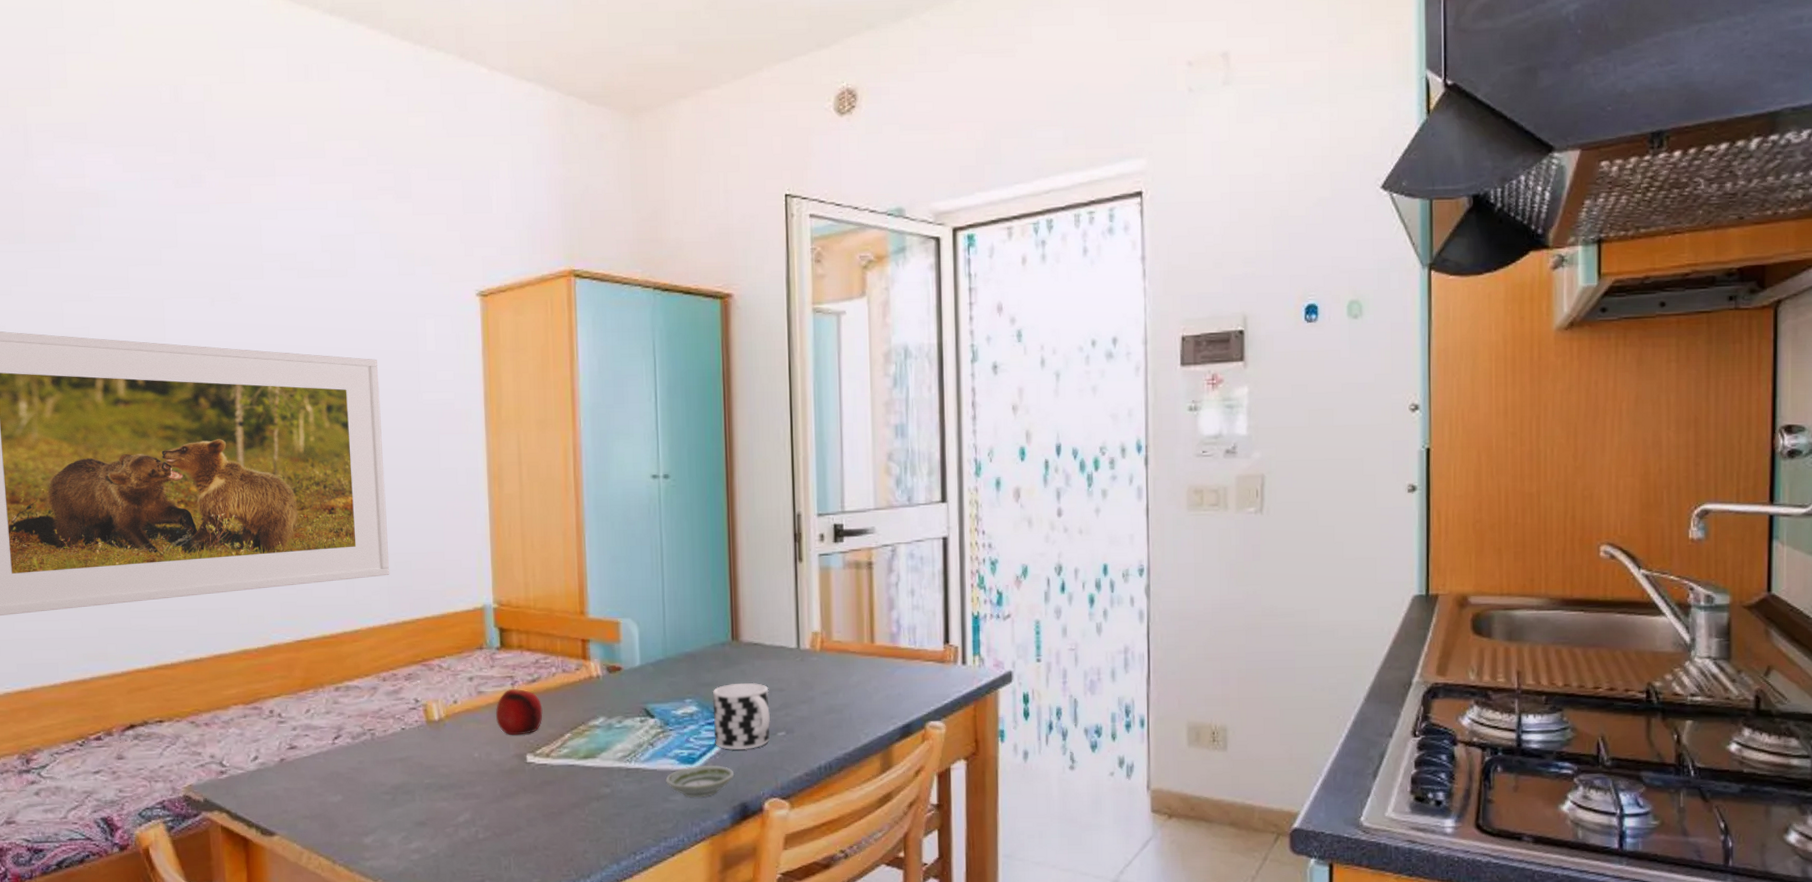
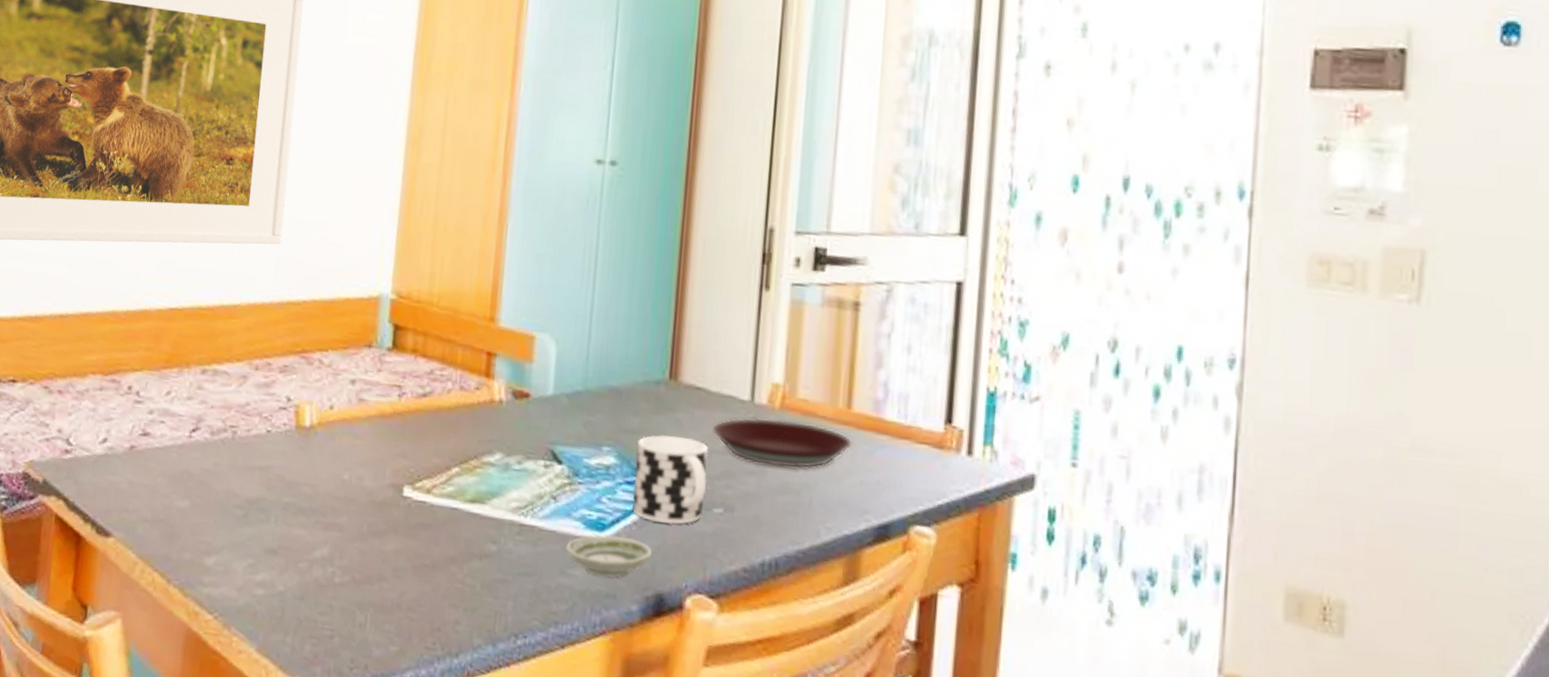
fruit: present [496,688,543,736] -> none [375,401,431,461]
plate: none [769,658,877,695] -> present [711,417,852,469]

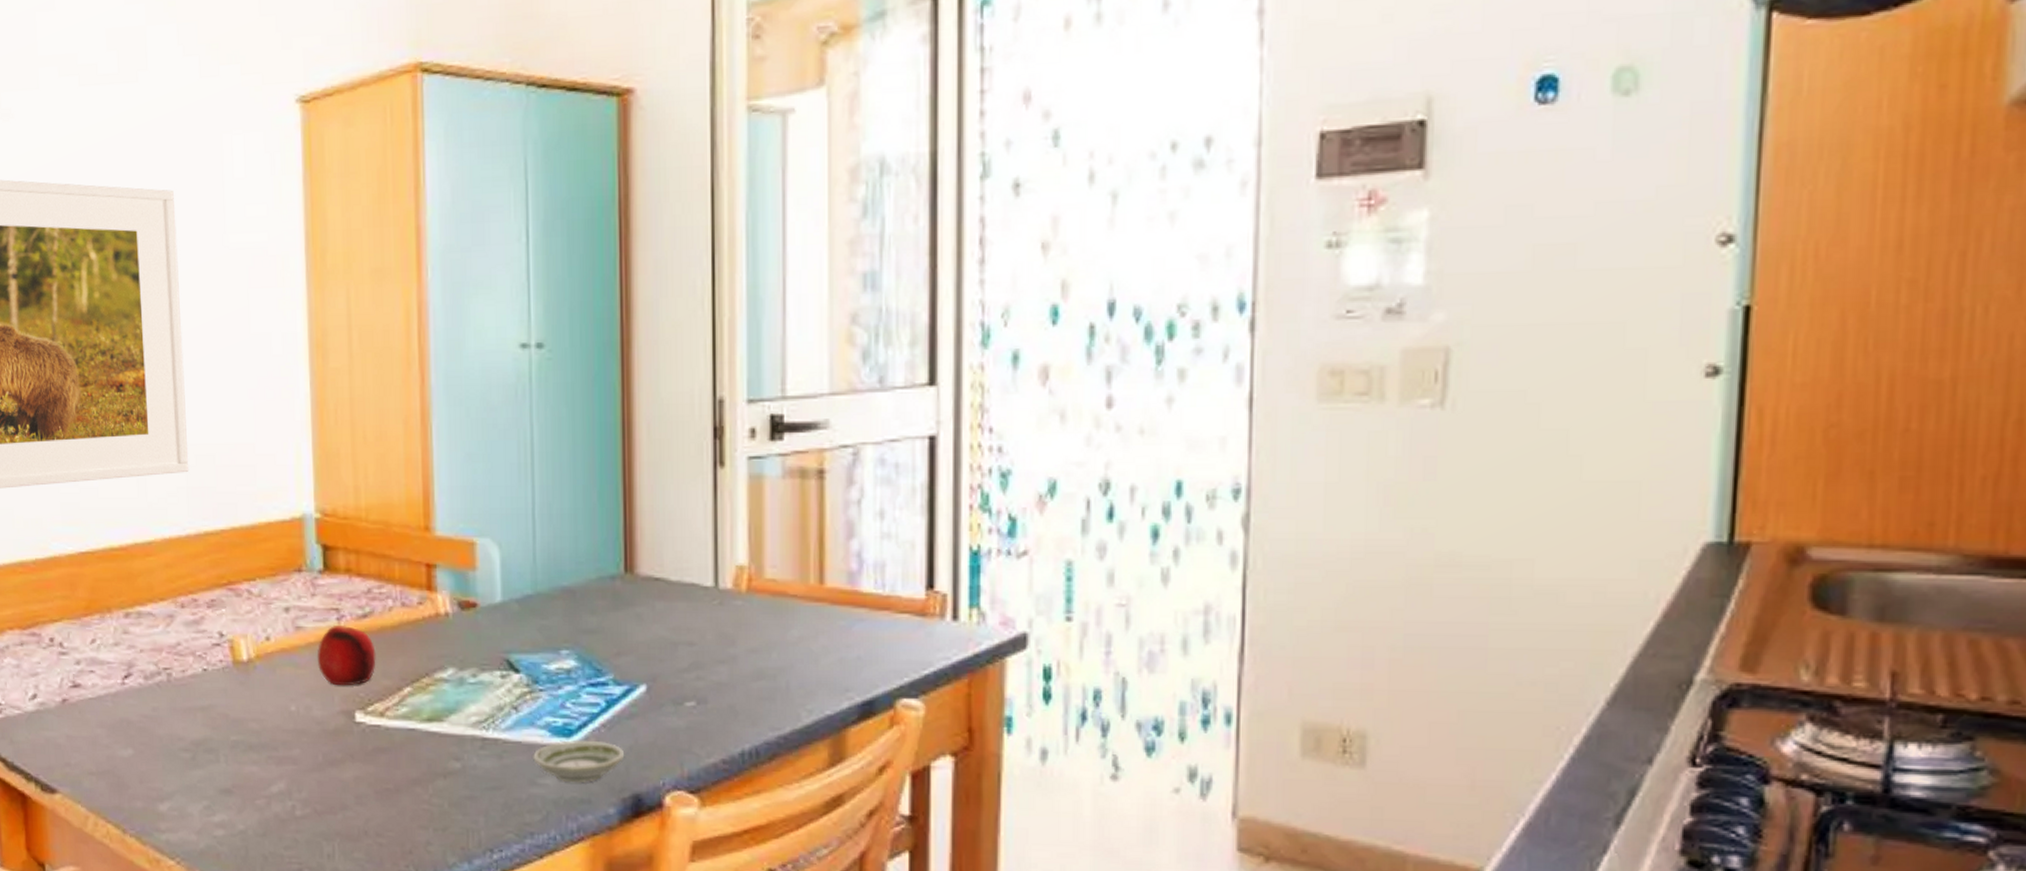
fruit: none [375,401,431,461] -> present [318,625,376,686]
cup: present [632,435,709,525] -> none [597,631,676,723]
plate: present [711,417,852,469] -> none [675,603,827,653]

